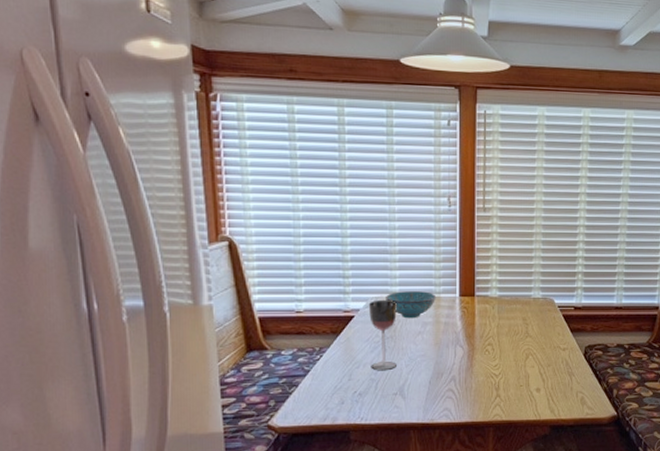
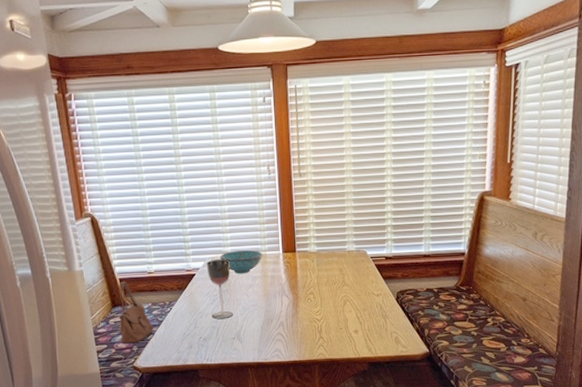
handbag: none [254,321,297,397] -> present [118,281,153,343]

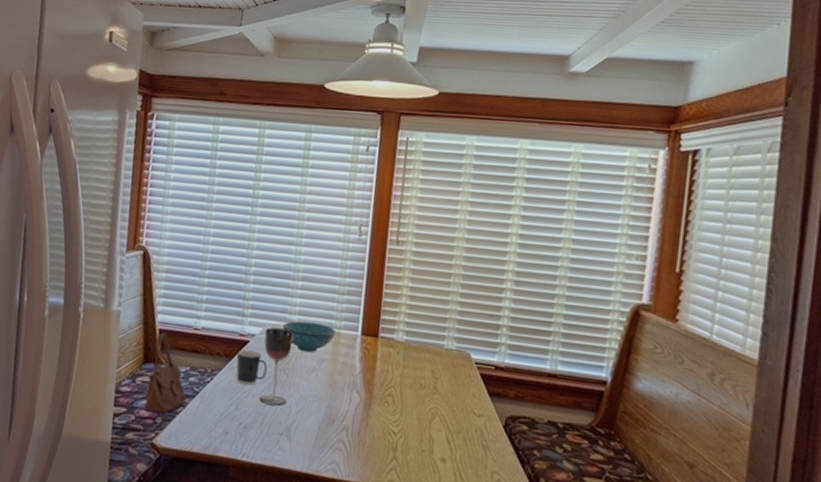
mug: none [187,281,214,308] -> present [236,350,268,385]

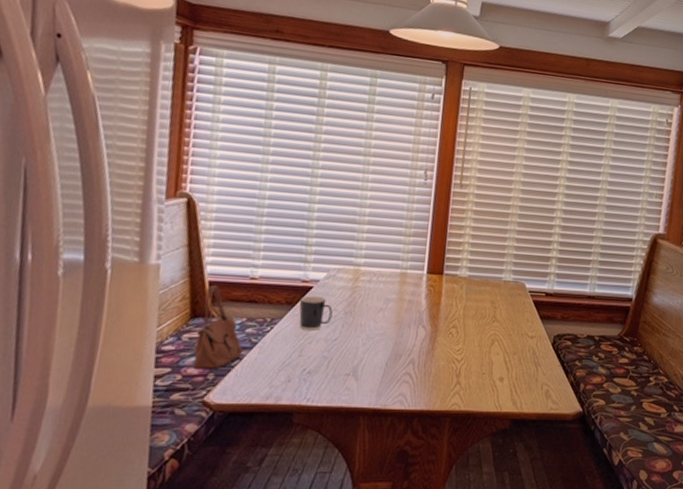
wineglass: present [259,327,294,406] -> none [324,271,360,347]
bowl: present [283,321,337,353] -> none [349,264,403,294]

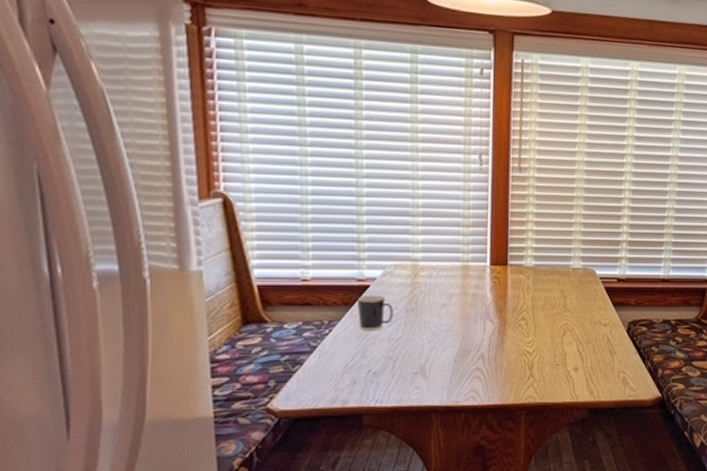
handbag: present [194,285,243,369] -> none [251,290,302,376]

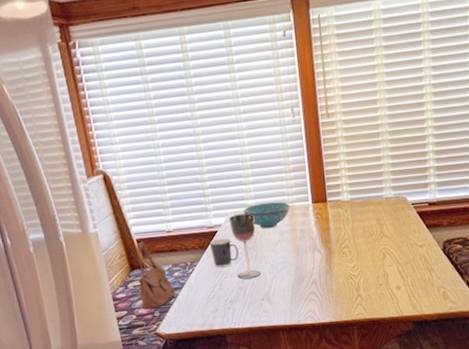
handbag: none [251,290,302,376] -> present [136,242,175,309]
wineglass: none [386,267,419,346] -> present [228,213,260,279]
bowl: none [406,259,465,289] -> present [243,202,291,229]

